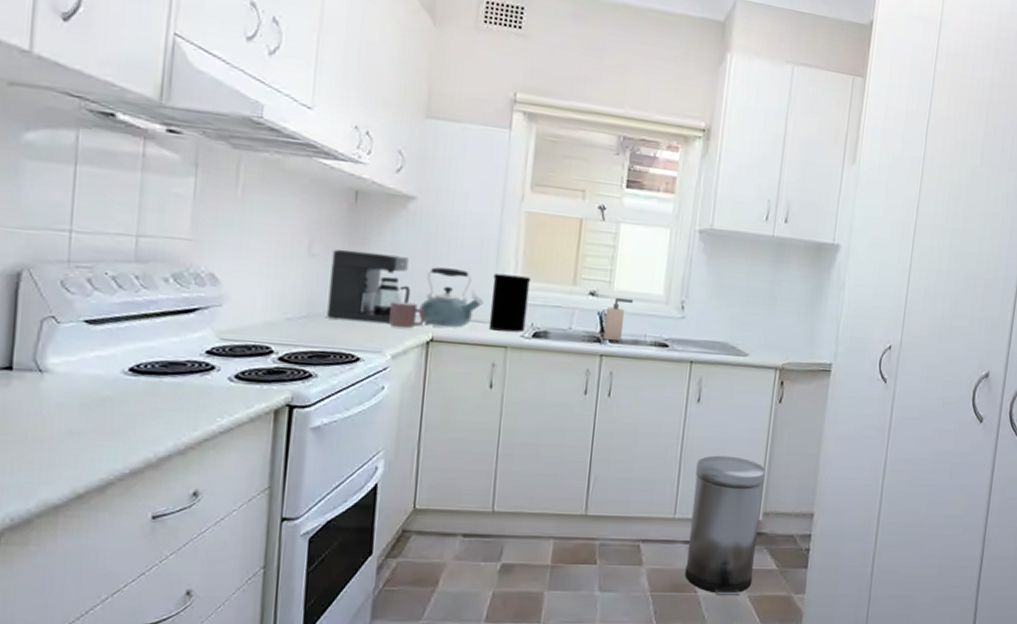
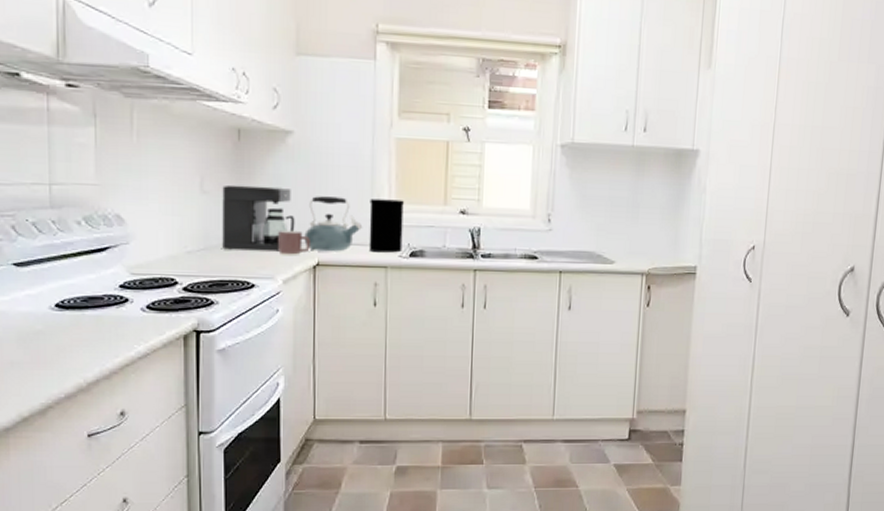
soap dispenser: present [603,297,634,342] -> none [475,214,502,256]
pedal bin: present [684,455,766,597] -> none [566,359,638,490]

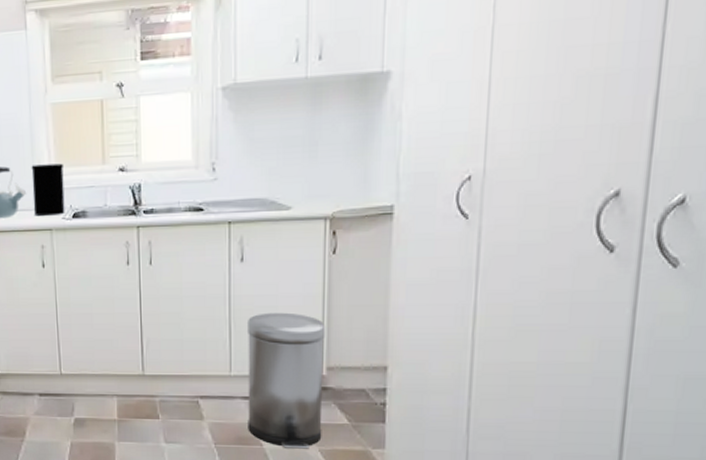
pedal bin: none [566,359,638,490] -> present [246,312,326,450]

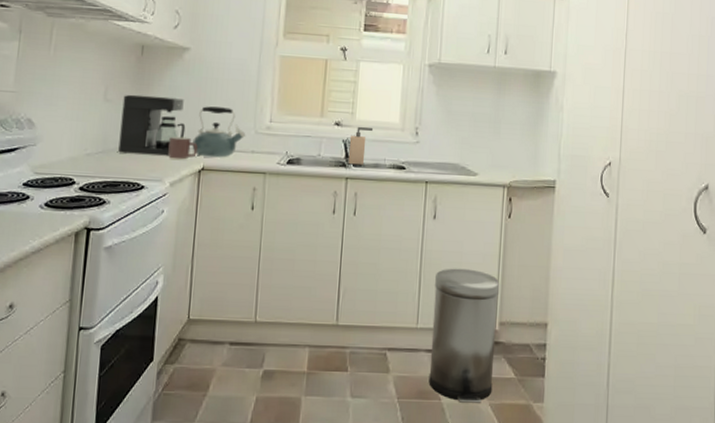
canister: present [31,163,65,216] -> none [250,109,286,160]
soap dispenser: none [137,168,163,212] -> present [348,126,374,166]

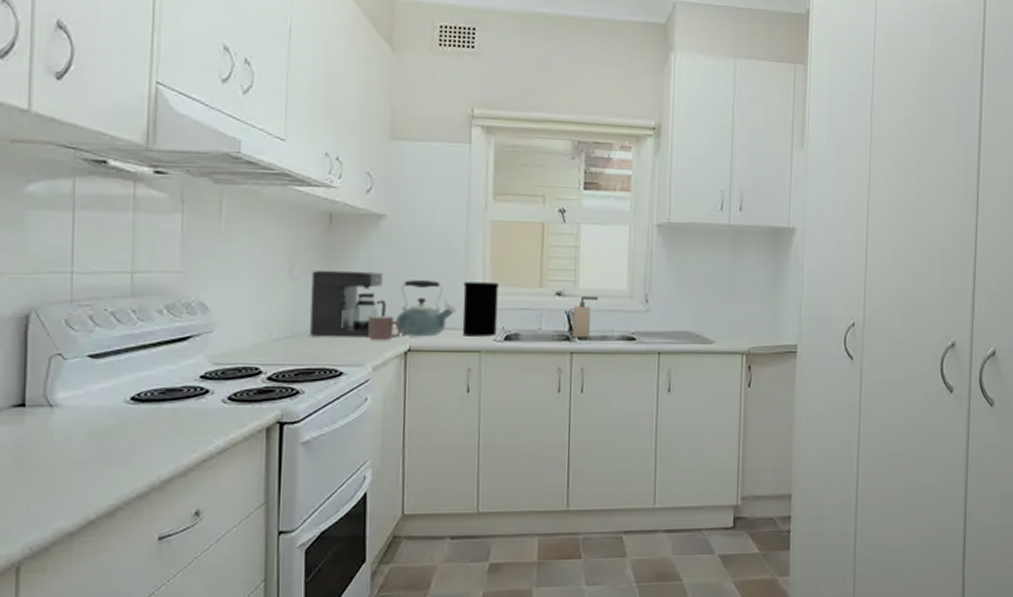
canister: none [250,109,286,160] -> present [462,282,500,337]
pedal bin: present [428,268,500,404] -> none [668,443,741,583]

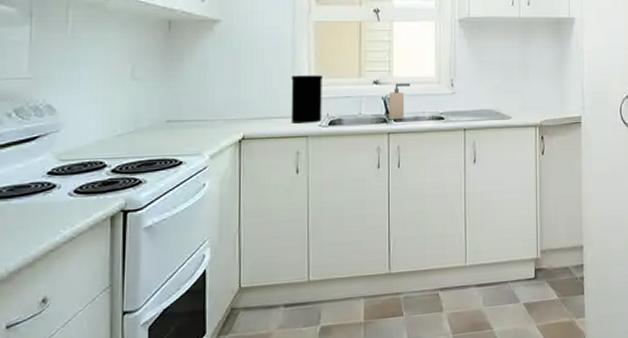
coffee maker: present [310,270,387,338] -> none [151,70,222,131]
mug: present [368,315,402,342] -> none [205,108,236,133]
kettle: present [395,280,457,337] -> none [230,76,285,127]

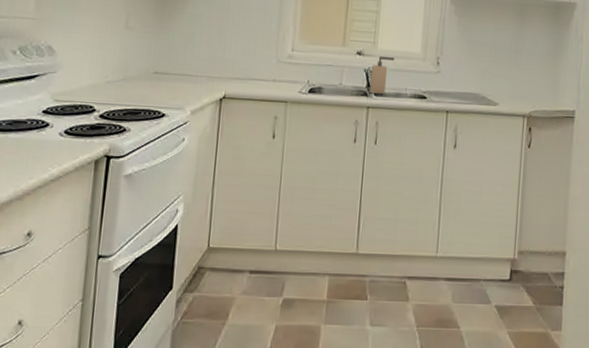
canister: present [291,75,324,123] -> none [271,38,308,89]

